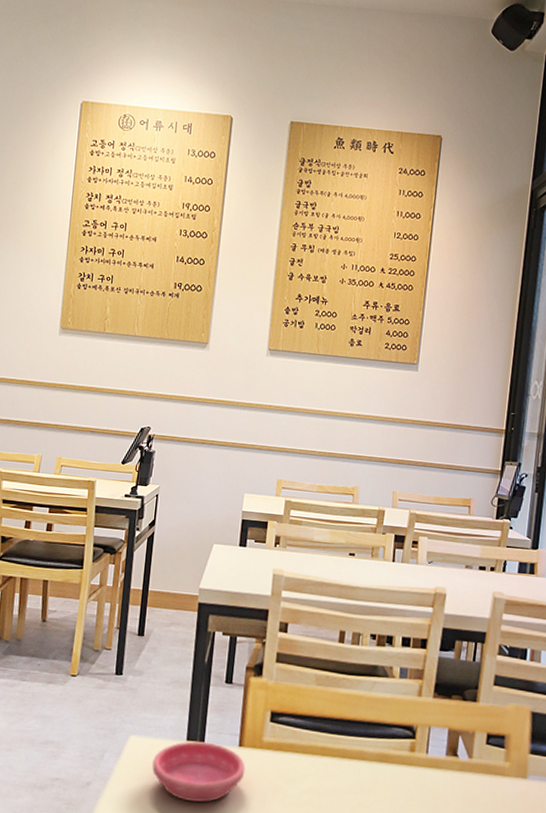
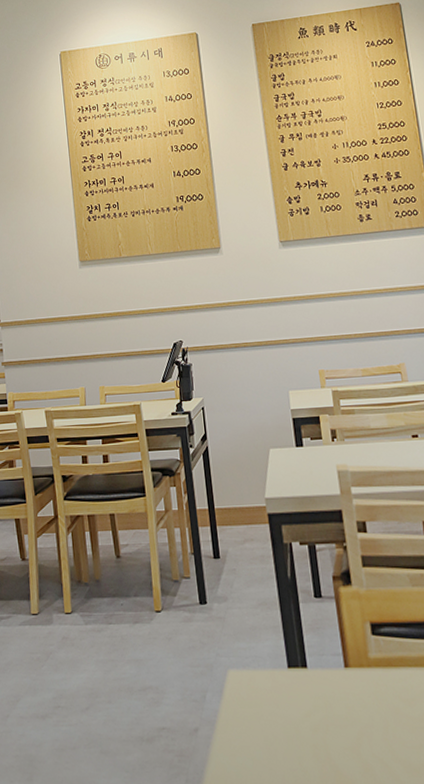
saucer: present [152,741,246,802] -> none [257,667,358,738]

